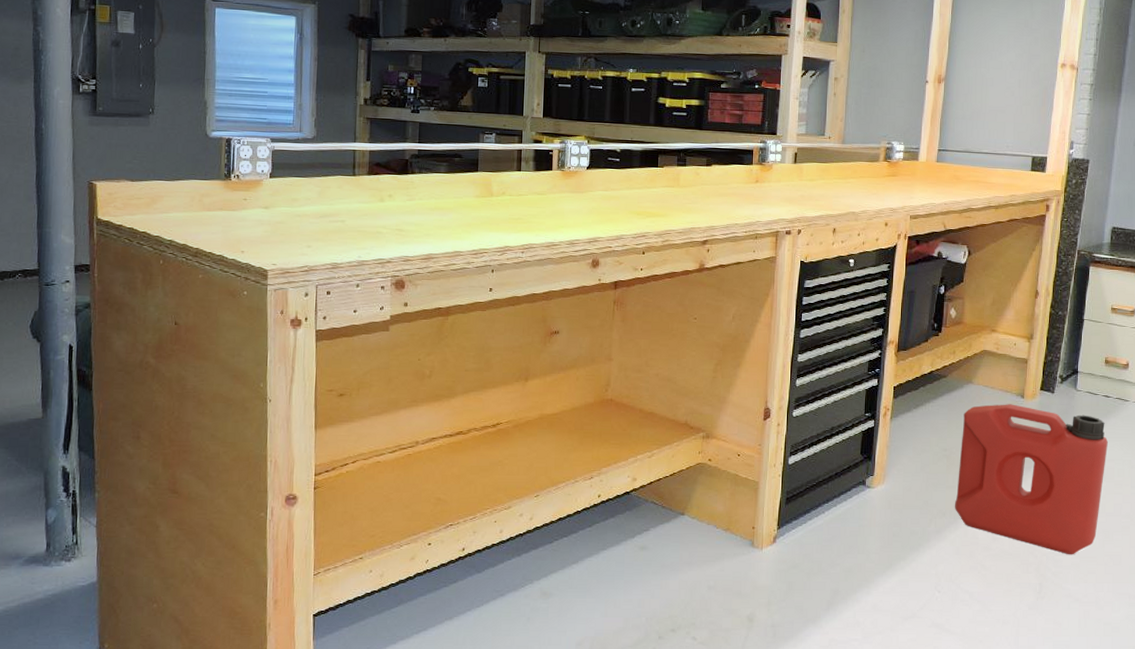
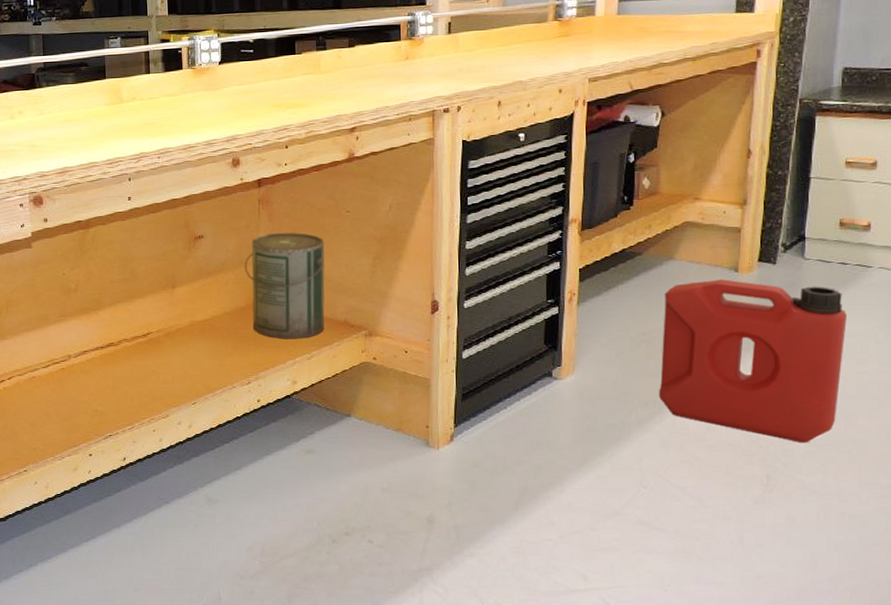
paint can: none [595,333,672,437] -> present [244,232,325,339]

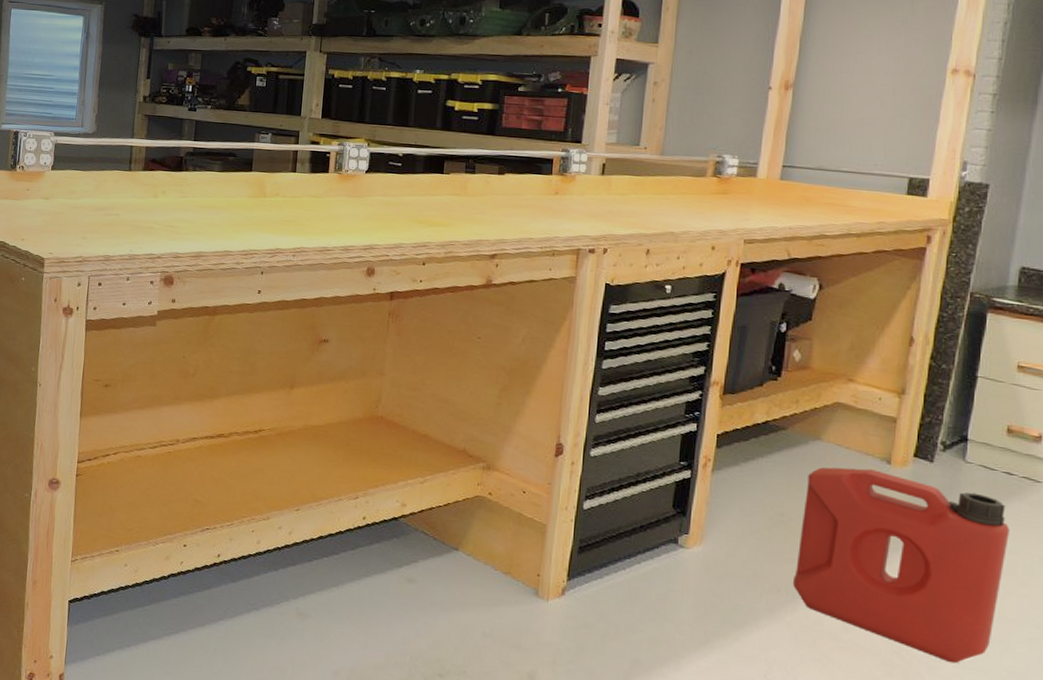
paint can: present [244,232,325,339] -> none [366,348,452,461]

